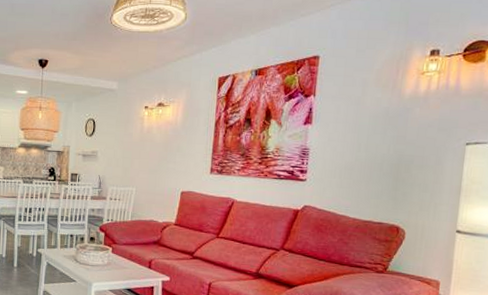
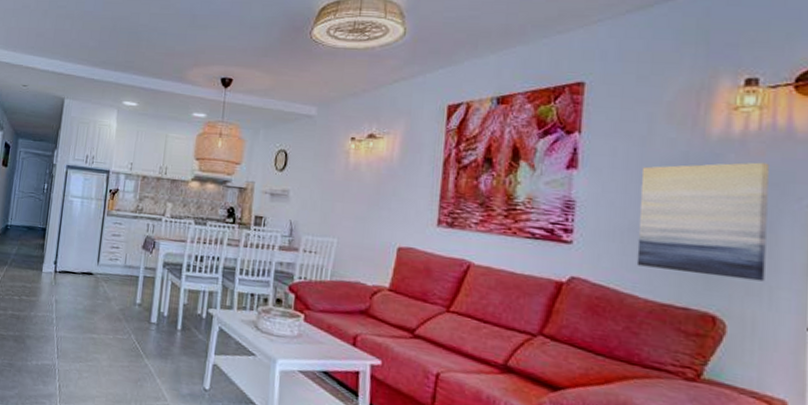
wall art: none [349,113,442,200] -> present [636,162,769,282]

